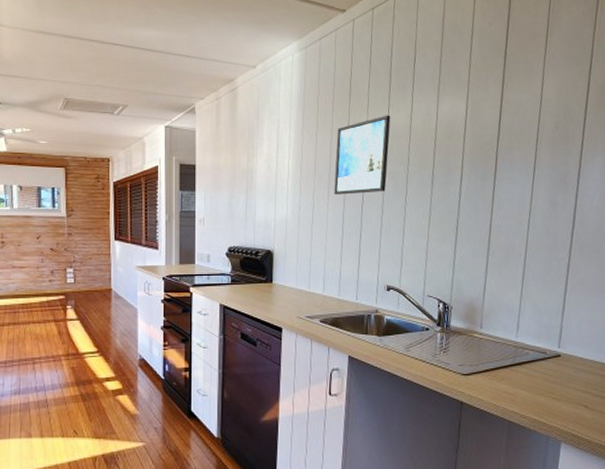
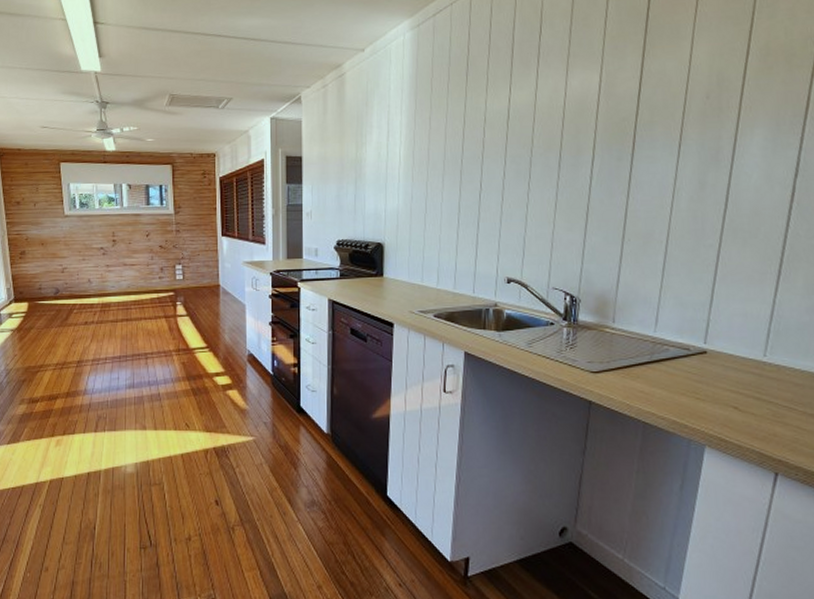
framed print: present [334,115,391,195] -> none [449,93,513,182]

